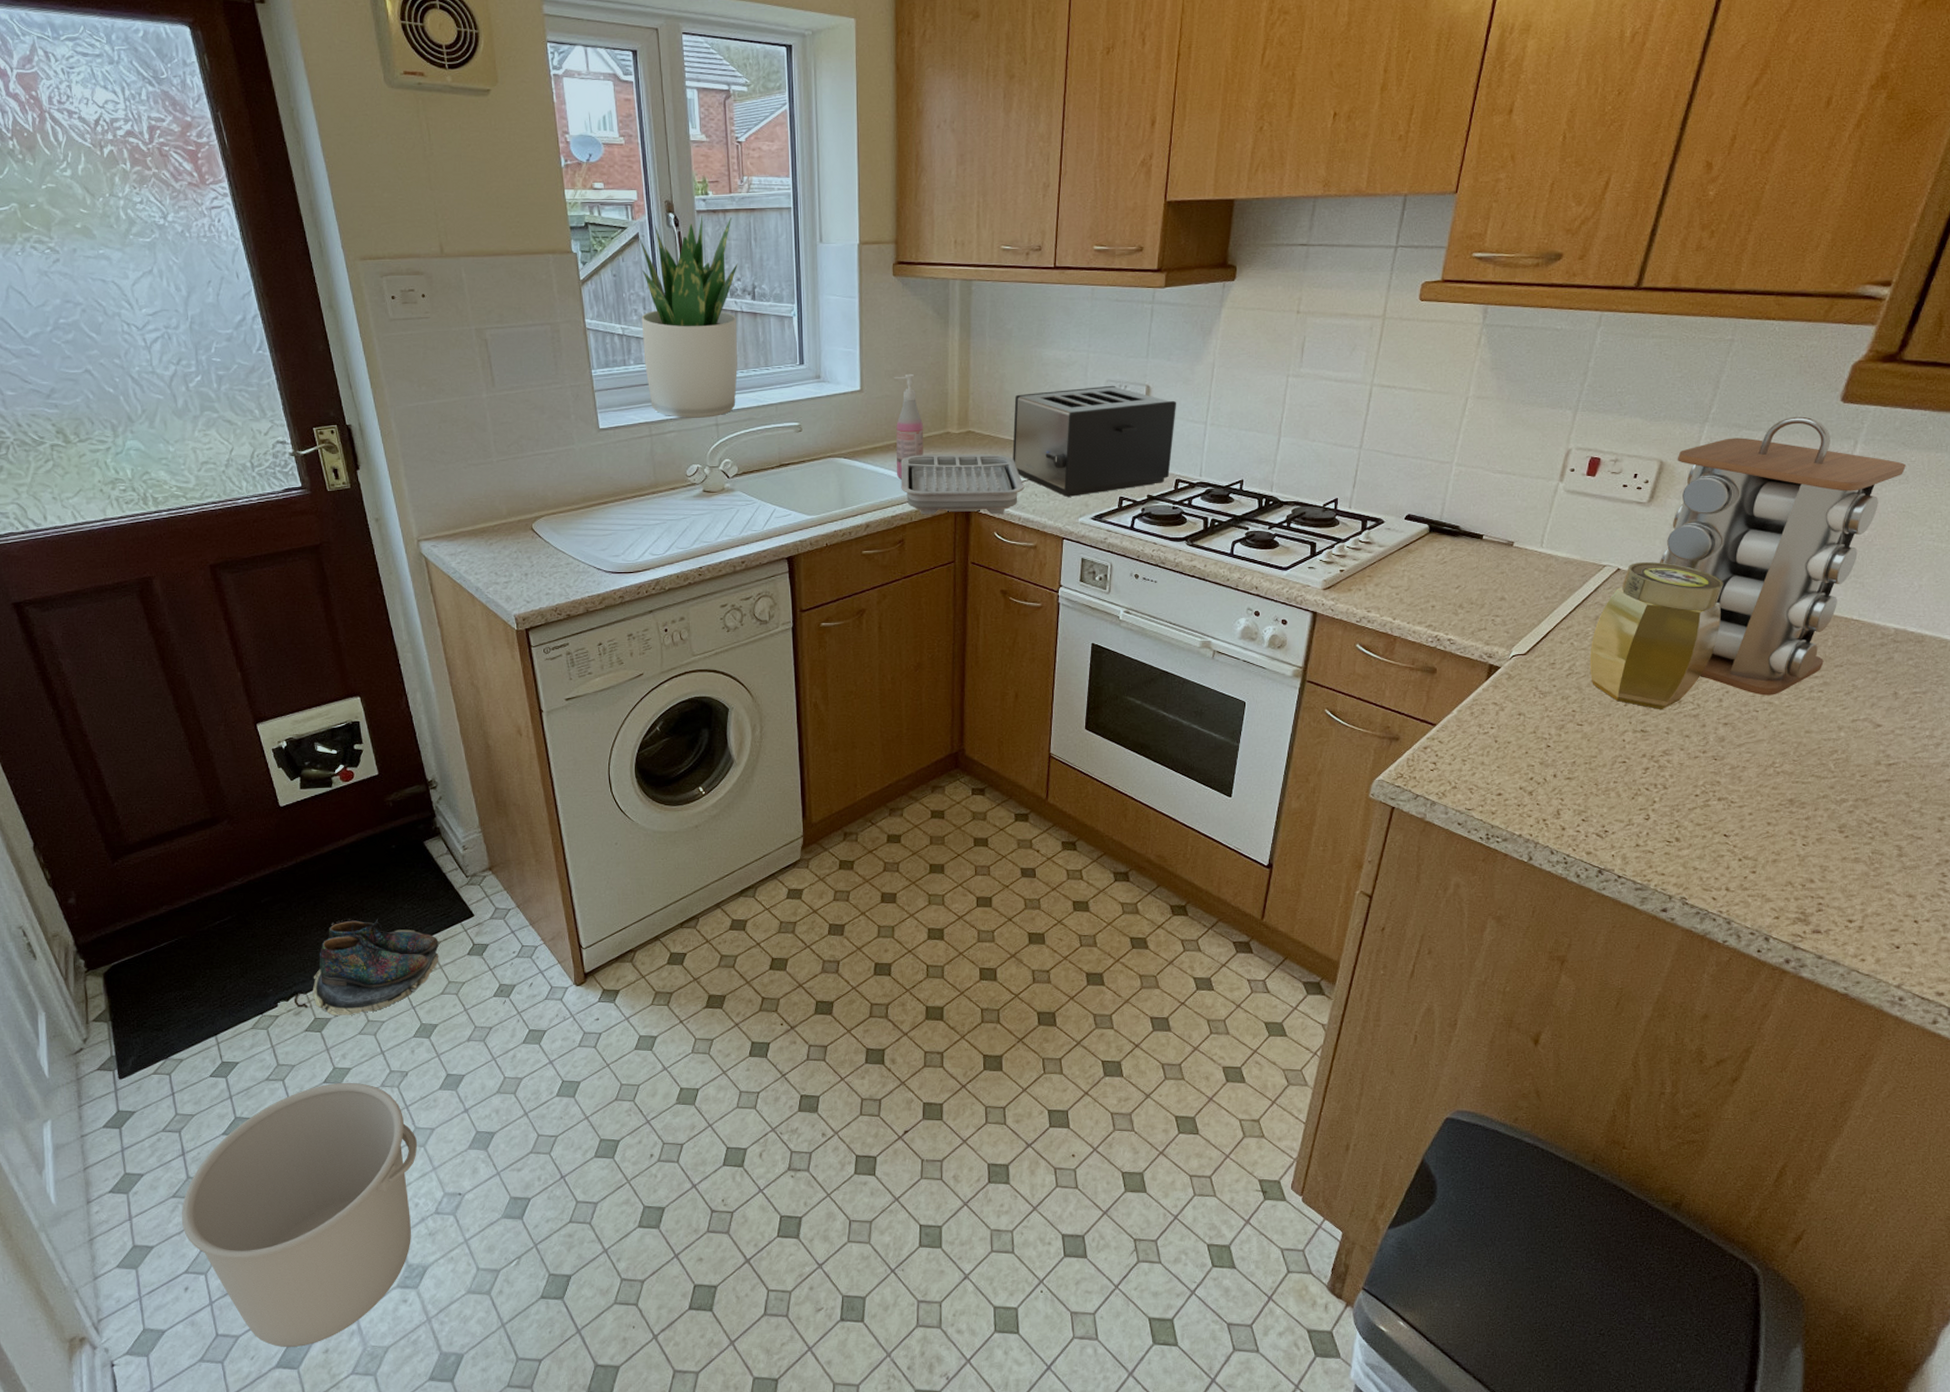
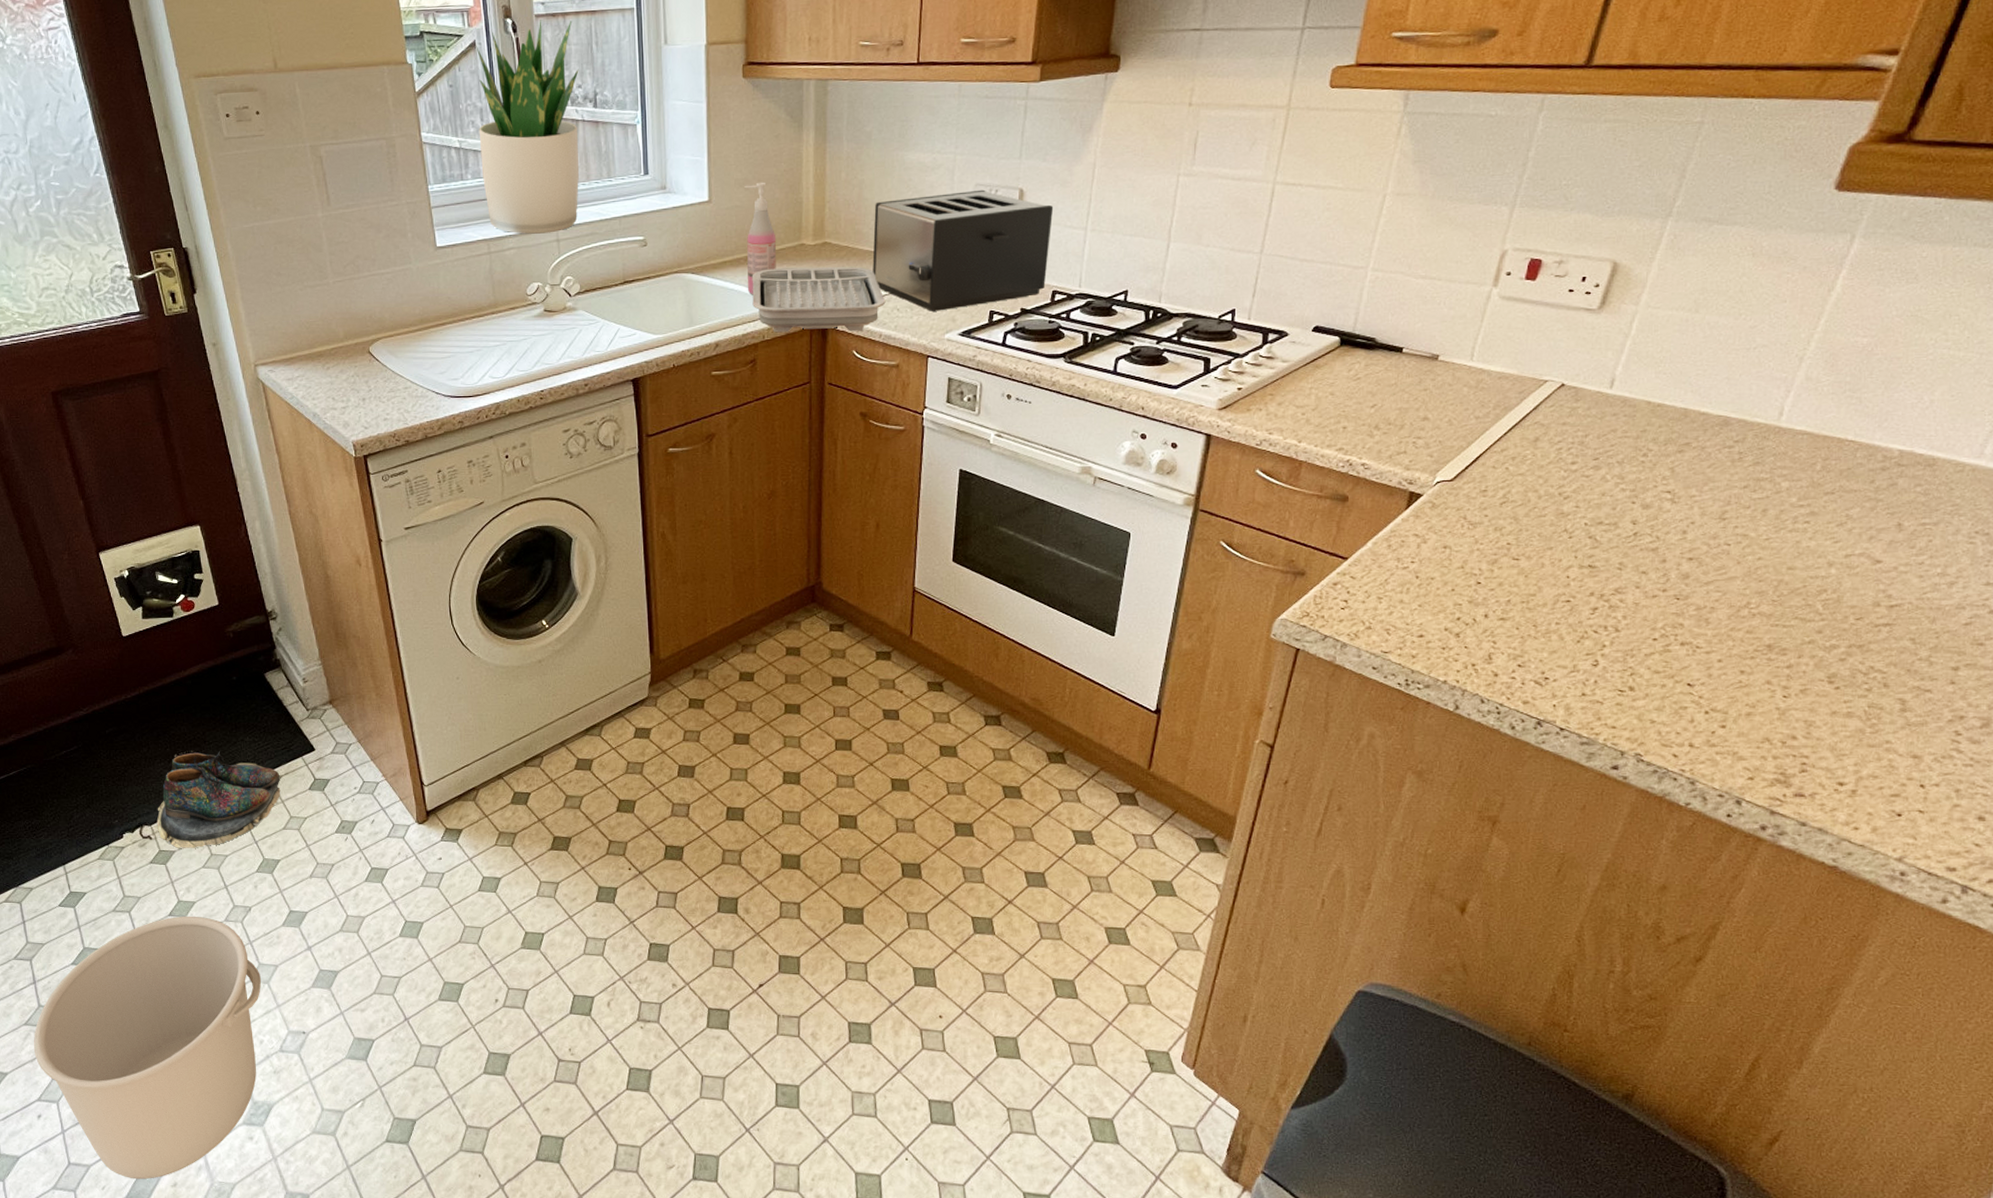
jar: present [1589,562,1723,710] -> none [1528,376,1689,543]
spice rack: present [1660,416,1906,696] -> none [1612,208,1915,527]

